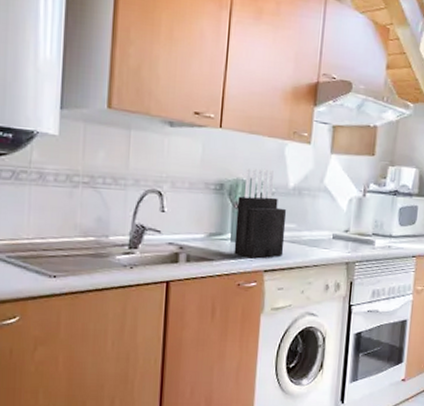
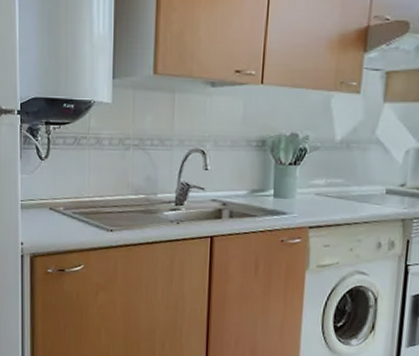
knife block: present [234,167,287,259] -> none [277,122,334,215]

